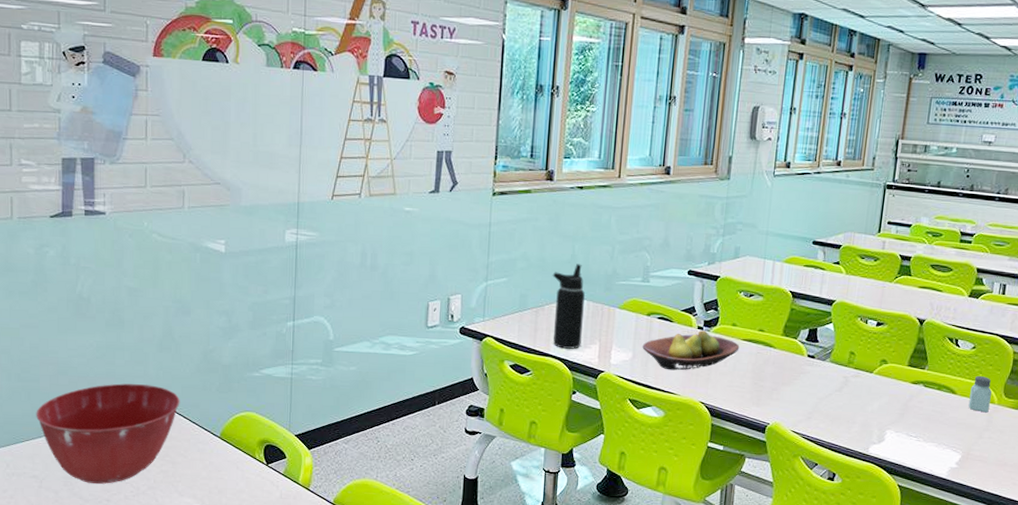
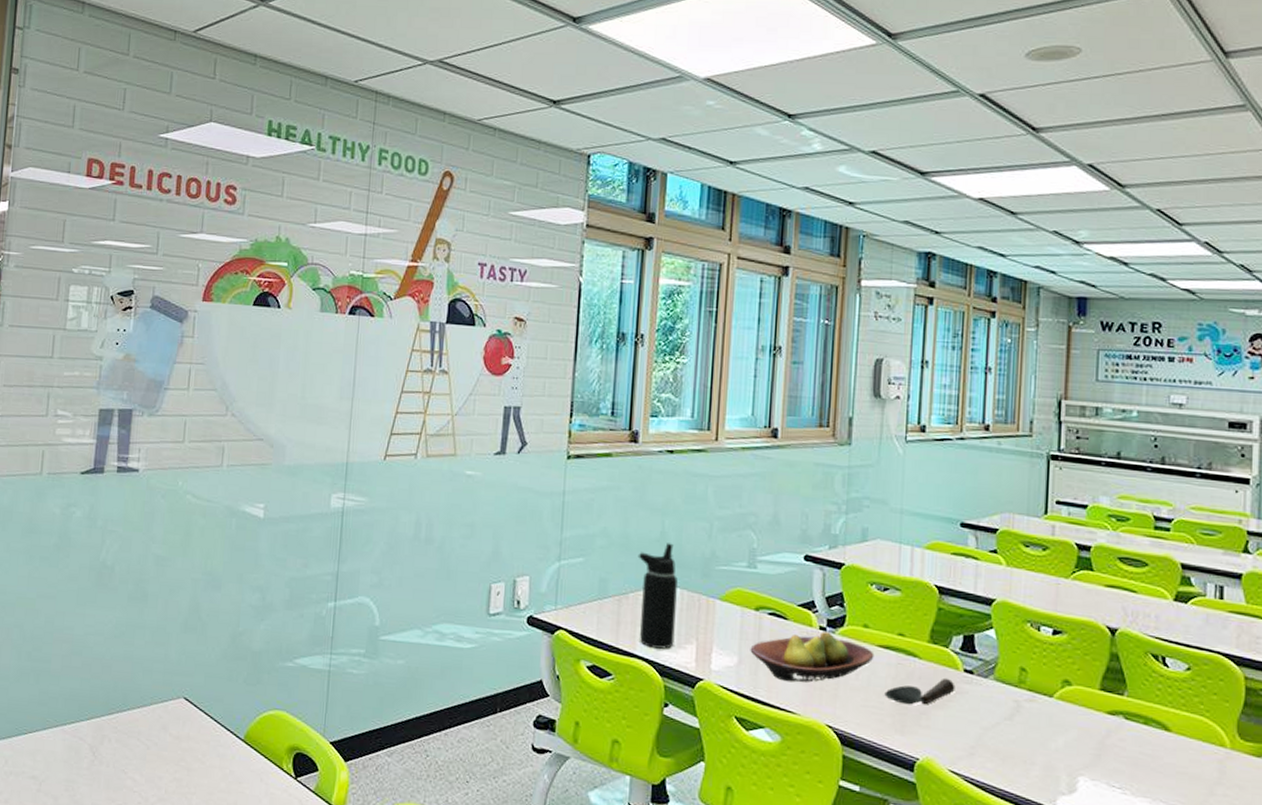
mixing bowl: present [36,383,180,484] -> none [43,668,202,792]
spoon: none [746,362,800,384] -> present [884,677,955,705]
saltshaker: present [968,376,992,413] -> none [1189,708,1220,760]

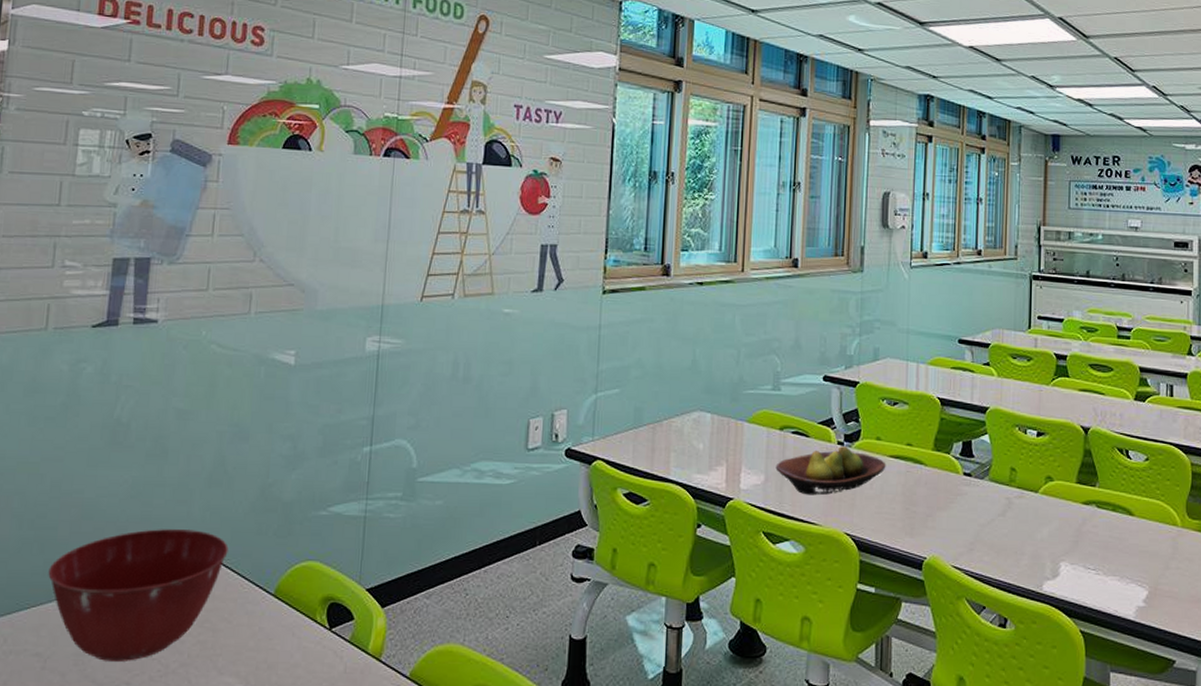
mixing bowl: none [43,668,202,792] -> present [48,529,229,661]
water bottle: present [638,543,678,649] -> none [671,370,708,472]
spoon: present [884,677,955,705] -> none [896,481,956,509]

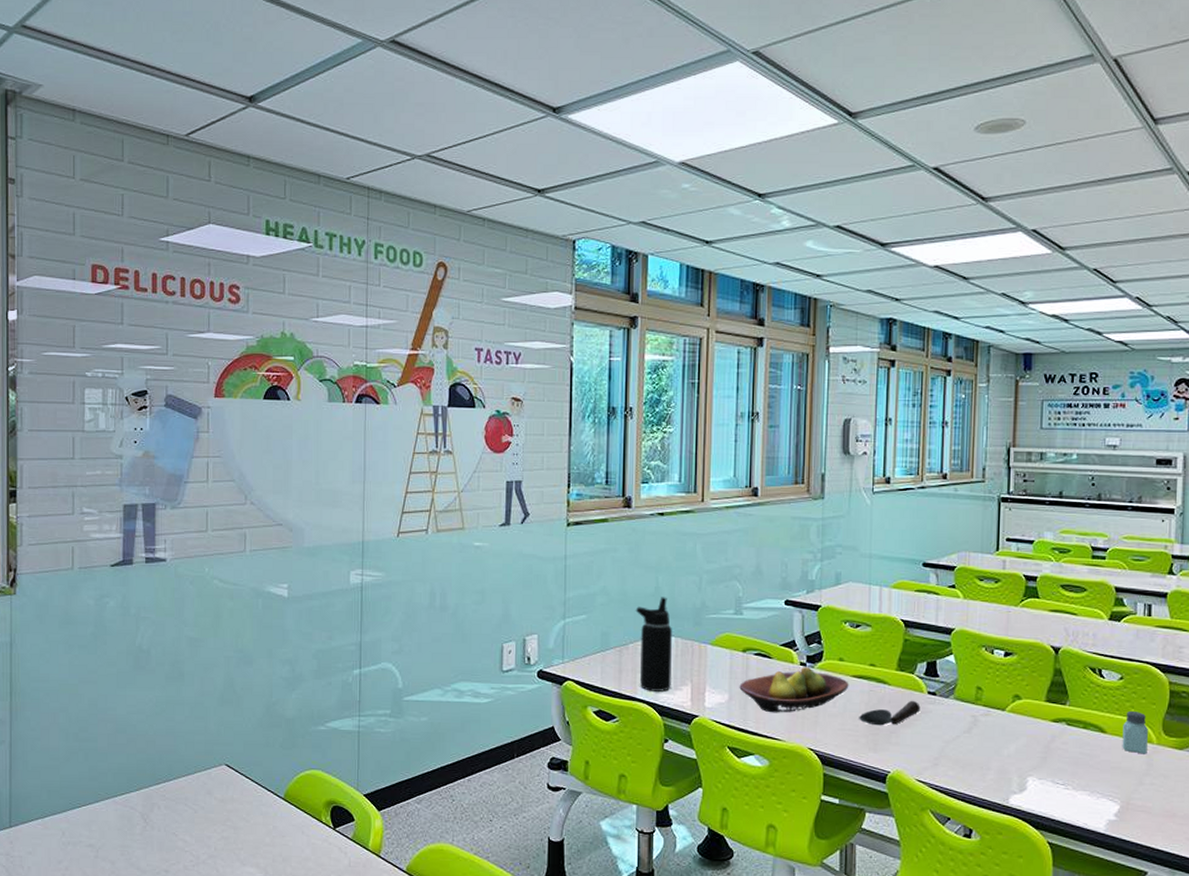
mixing bowl: present [48,529,229,661] -> none [93,741,242,853]
water bottle: none [671,370,708,472] -> present [635,597,672,692]
spoon: none [896,481,956,509] -> present [859,700,921,726]
saltshaker: none [1149,493,1173,538] -> present [1122,711,1148,754]

